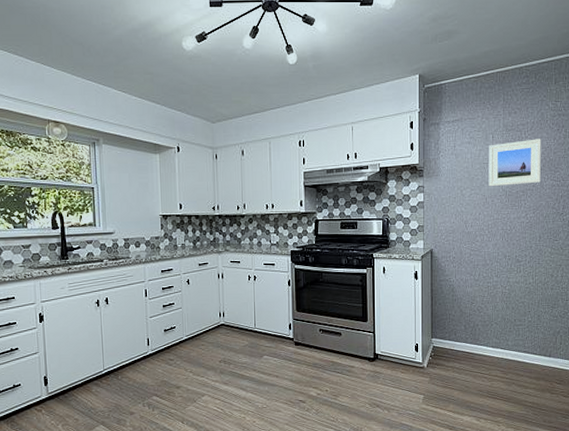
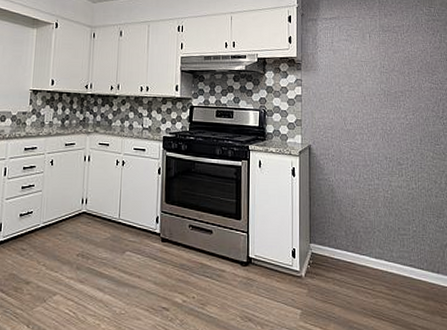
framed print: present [488,139,541,187] -> none [366,41,419,85]

